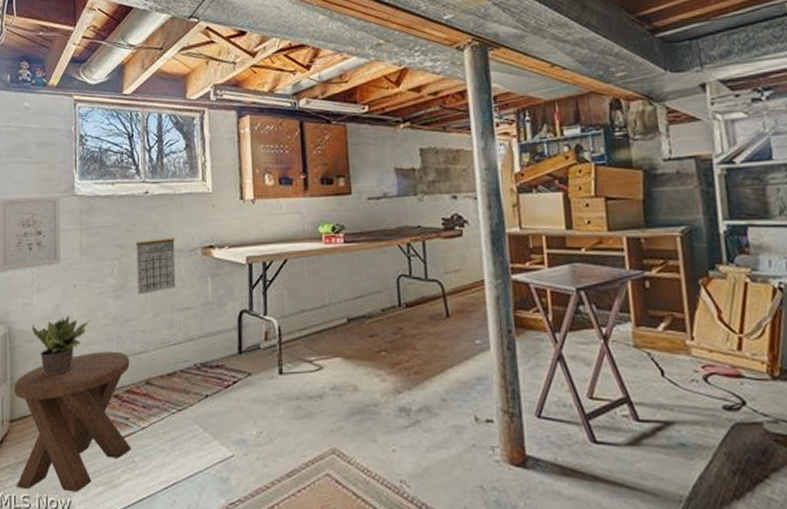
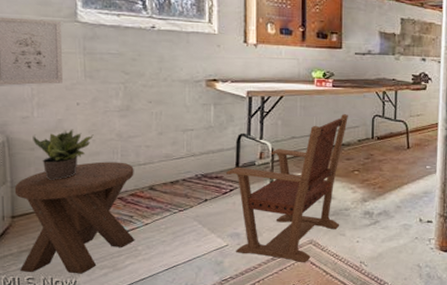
calendar: present [136,237,176,295] -> none [142,69,180,116]
armchair: none [228,276,369,482] -> present [226,114,348,263]

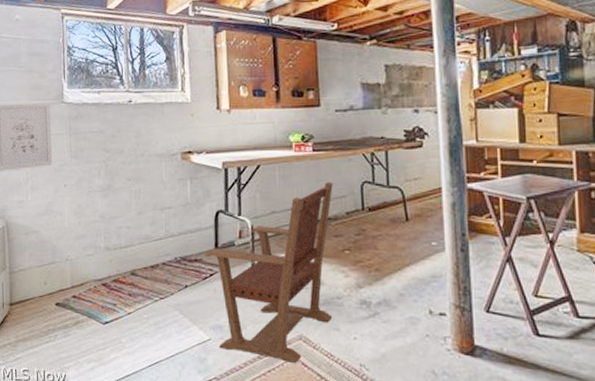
music stool: present [14,161,135,274] -> none [12,245,119,368]
potted plant: present [33,129,94,180] -> none [27,211,79,265]

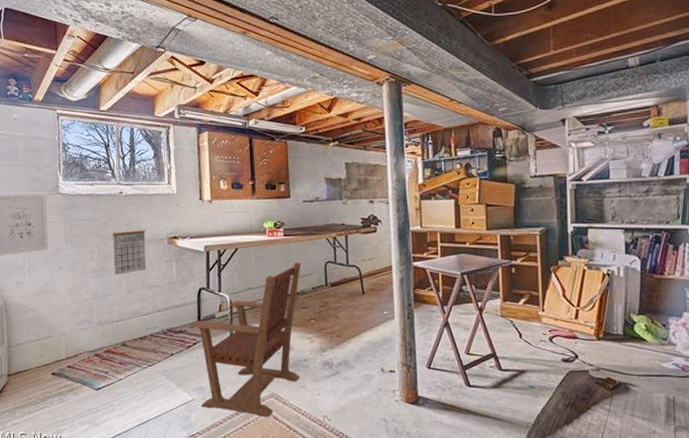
calendar: none [121,143,158,195] -> present [113,230,146,276]

